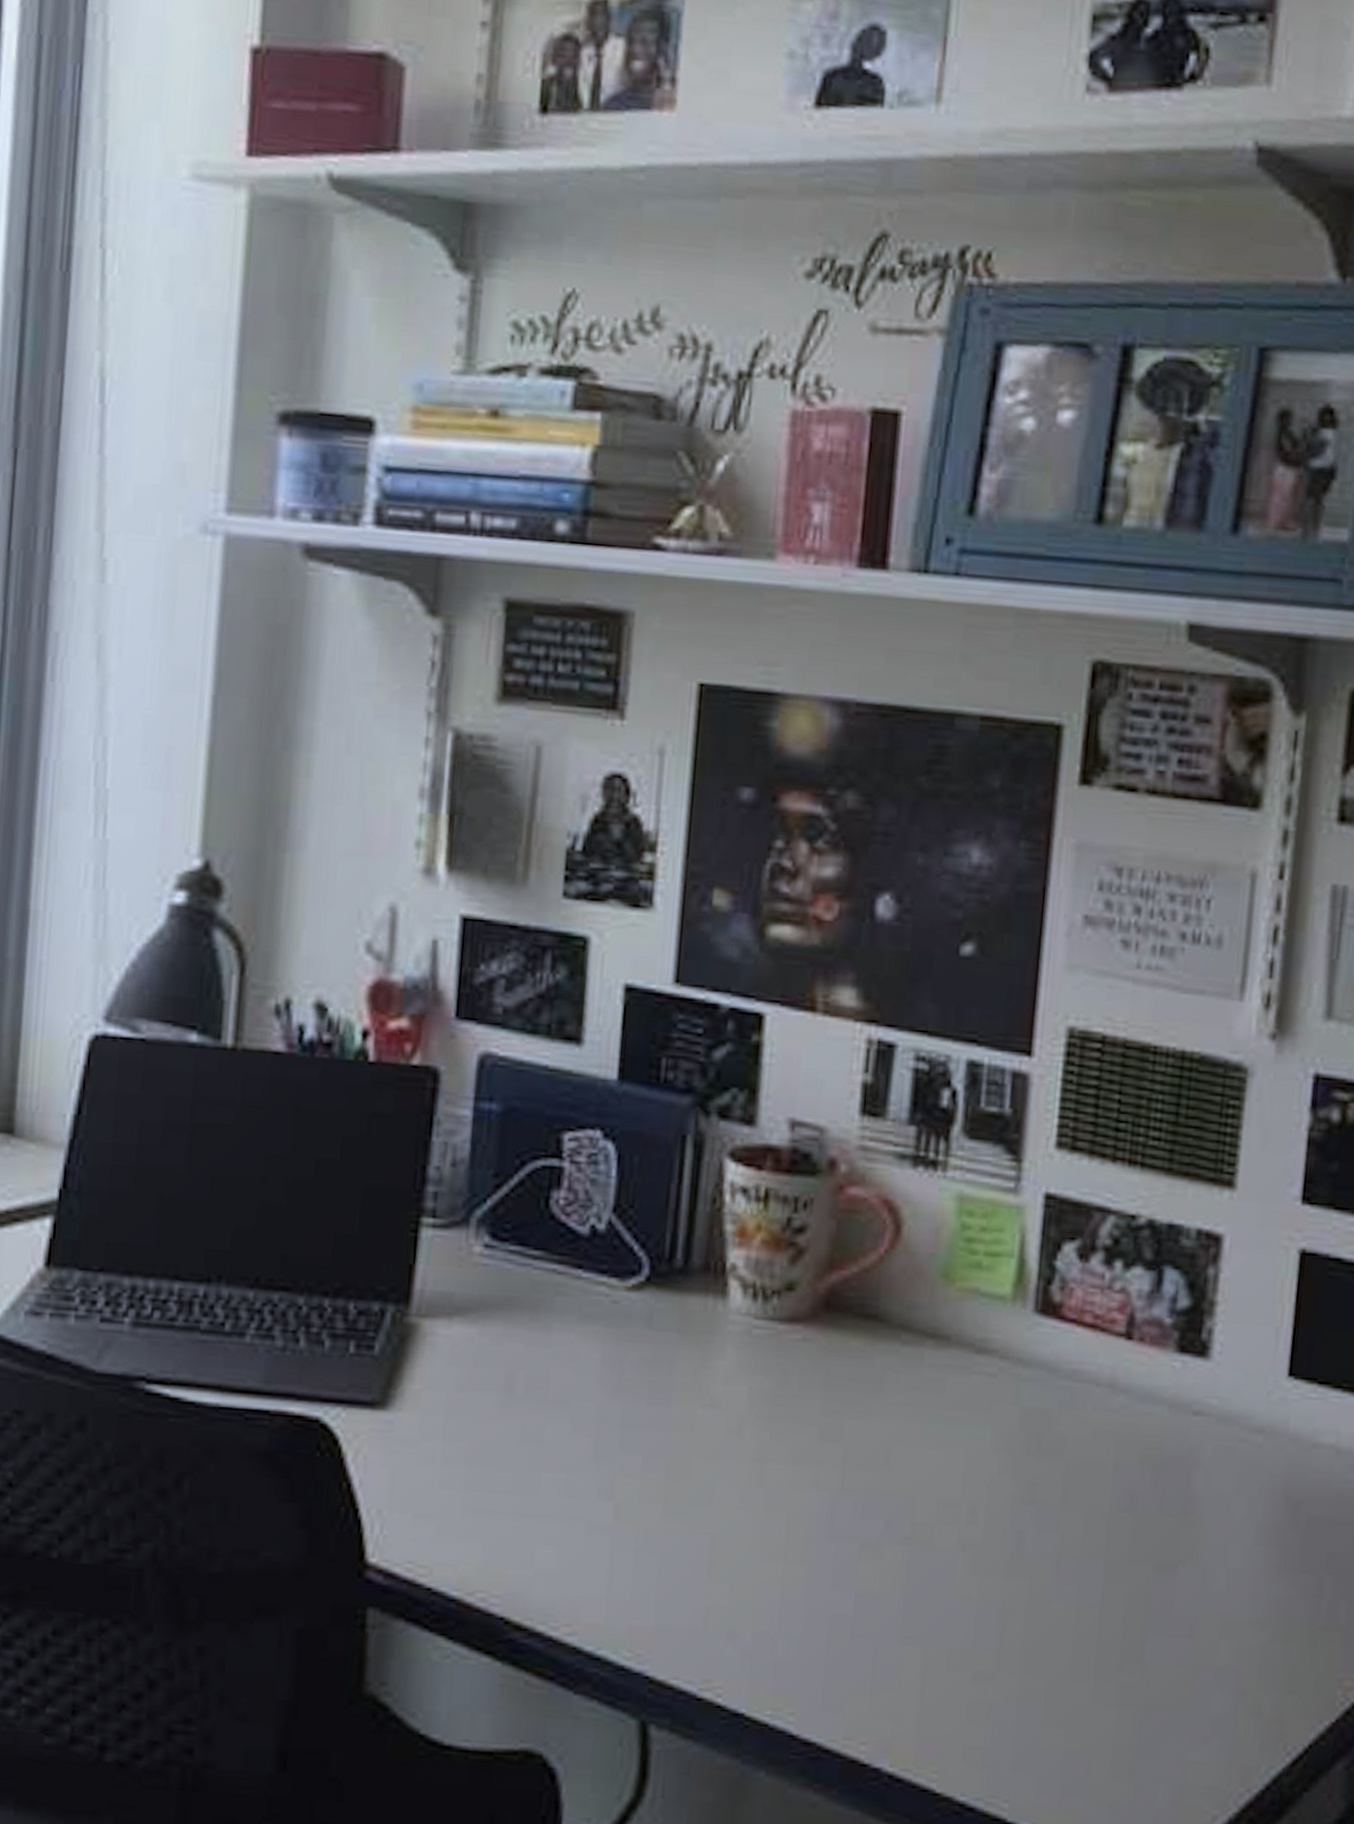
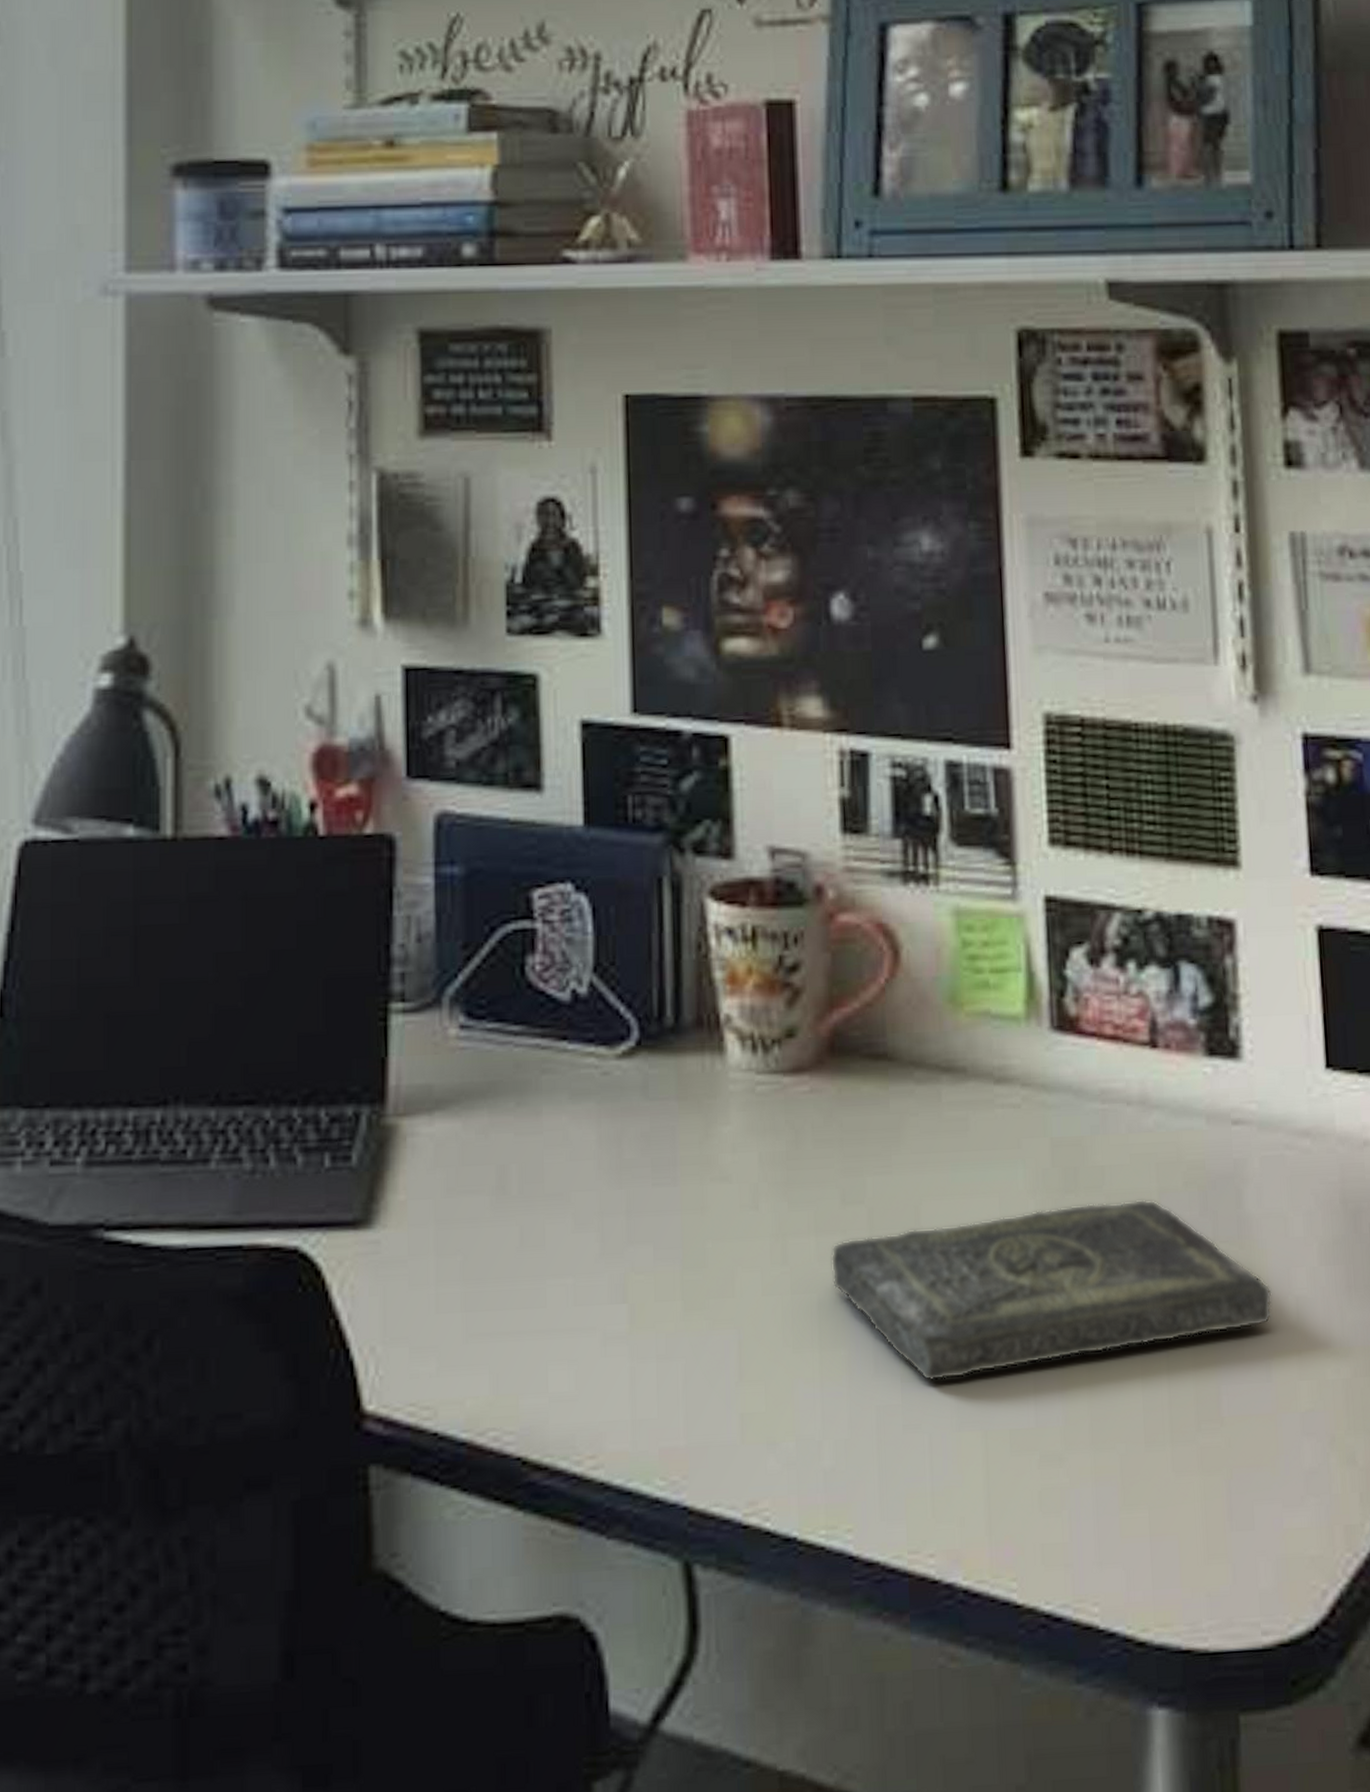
book: none [803,1466,1207,1601] -> present [831,1199,1272,1381]

